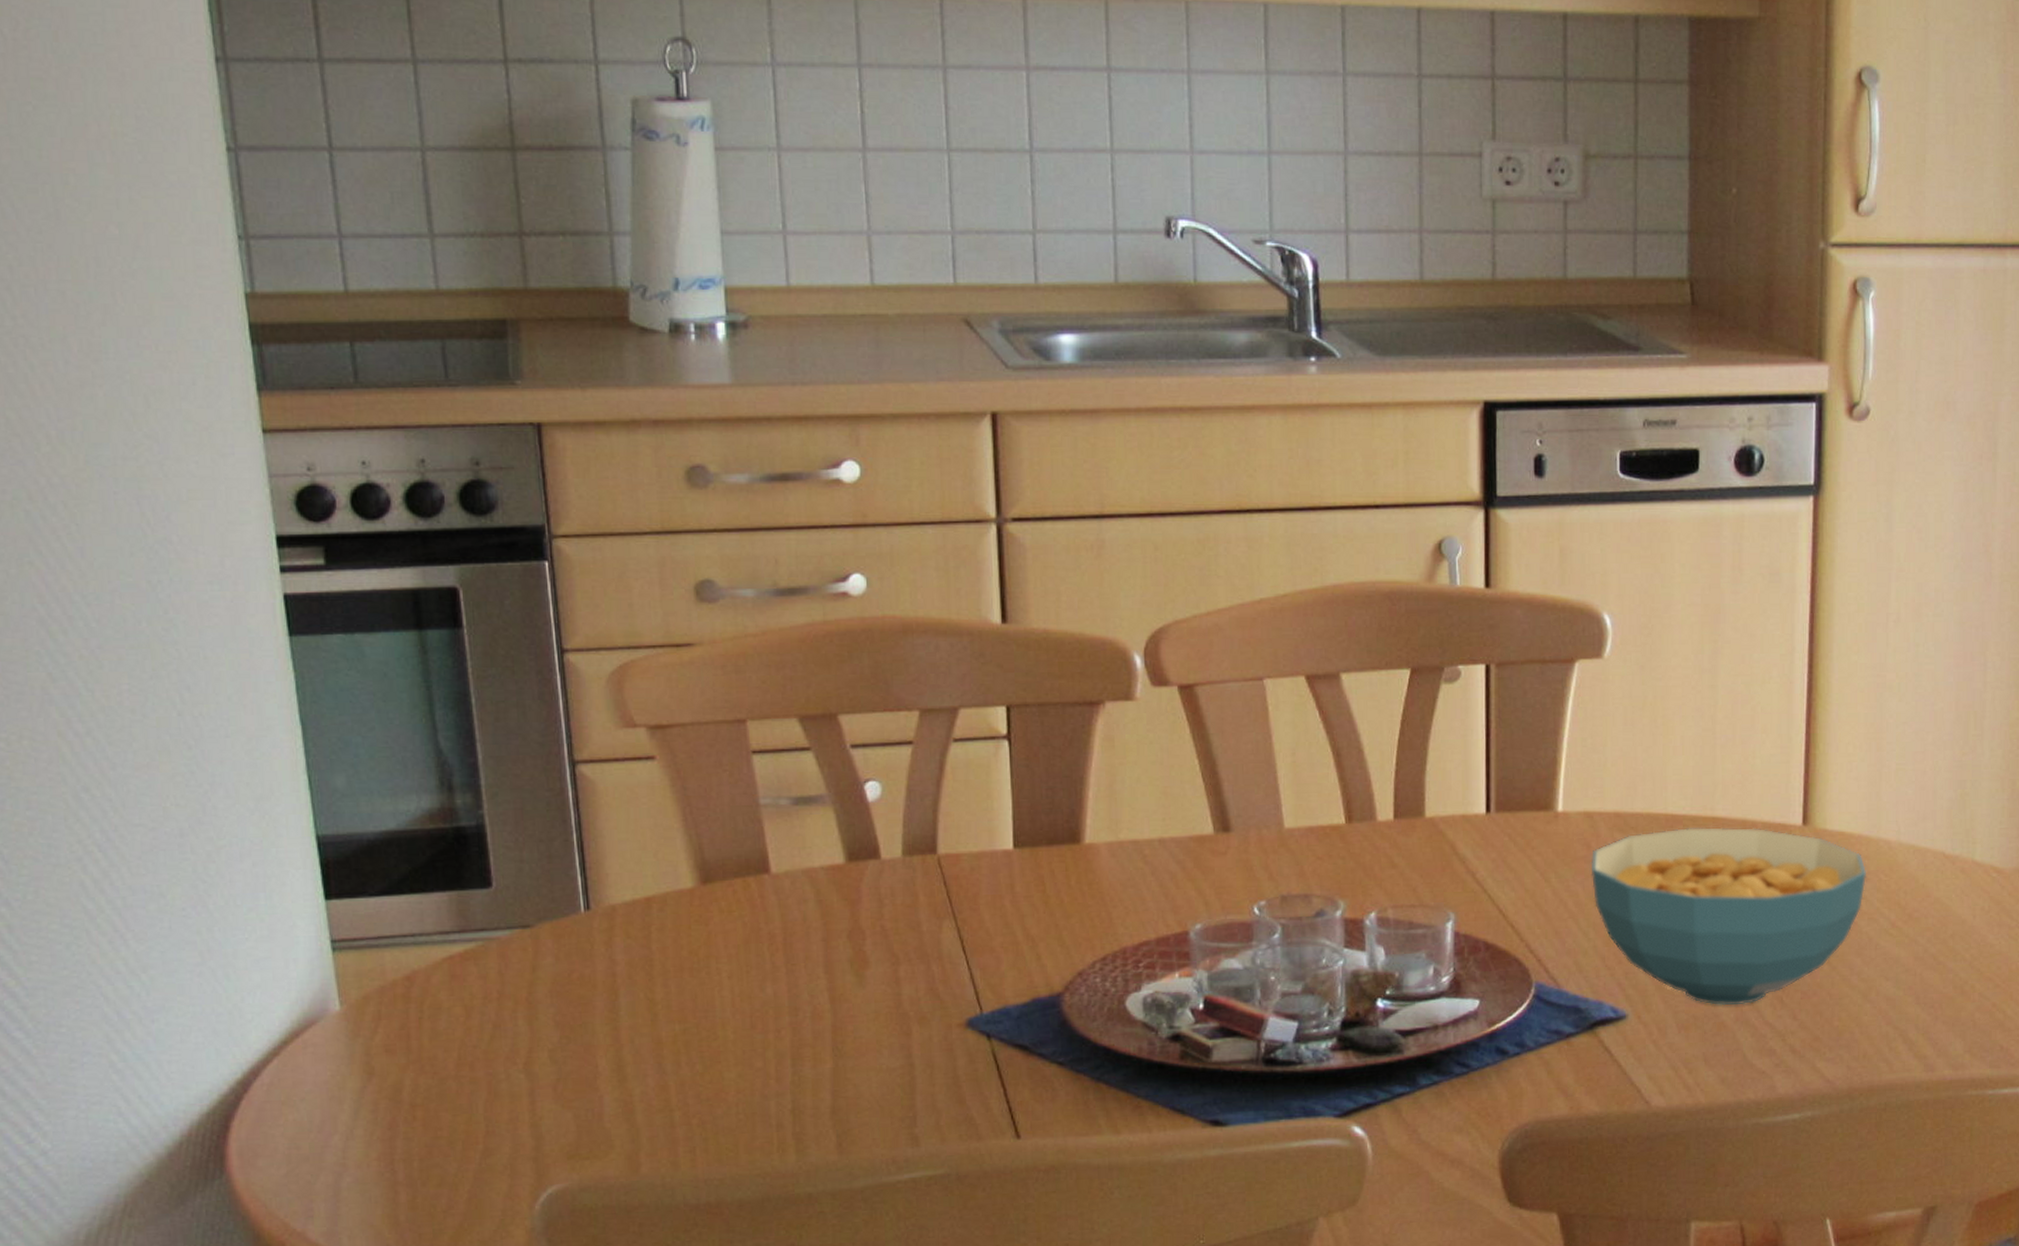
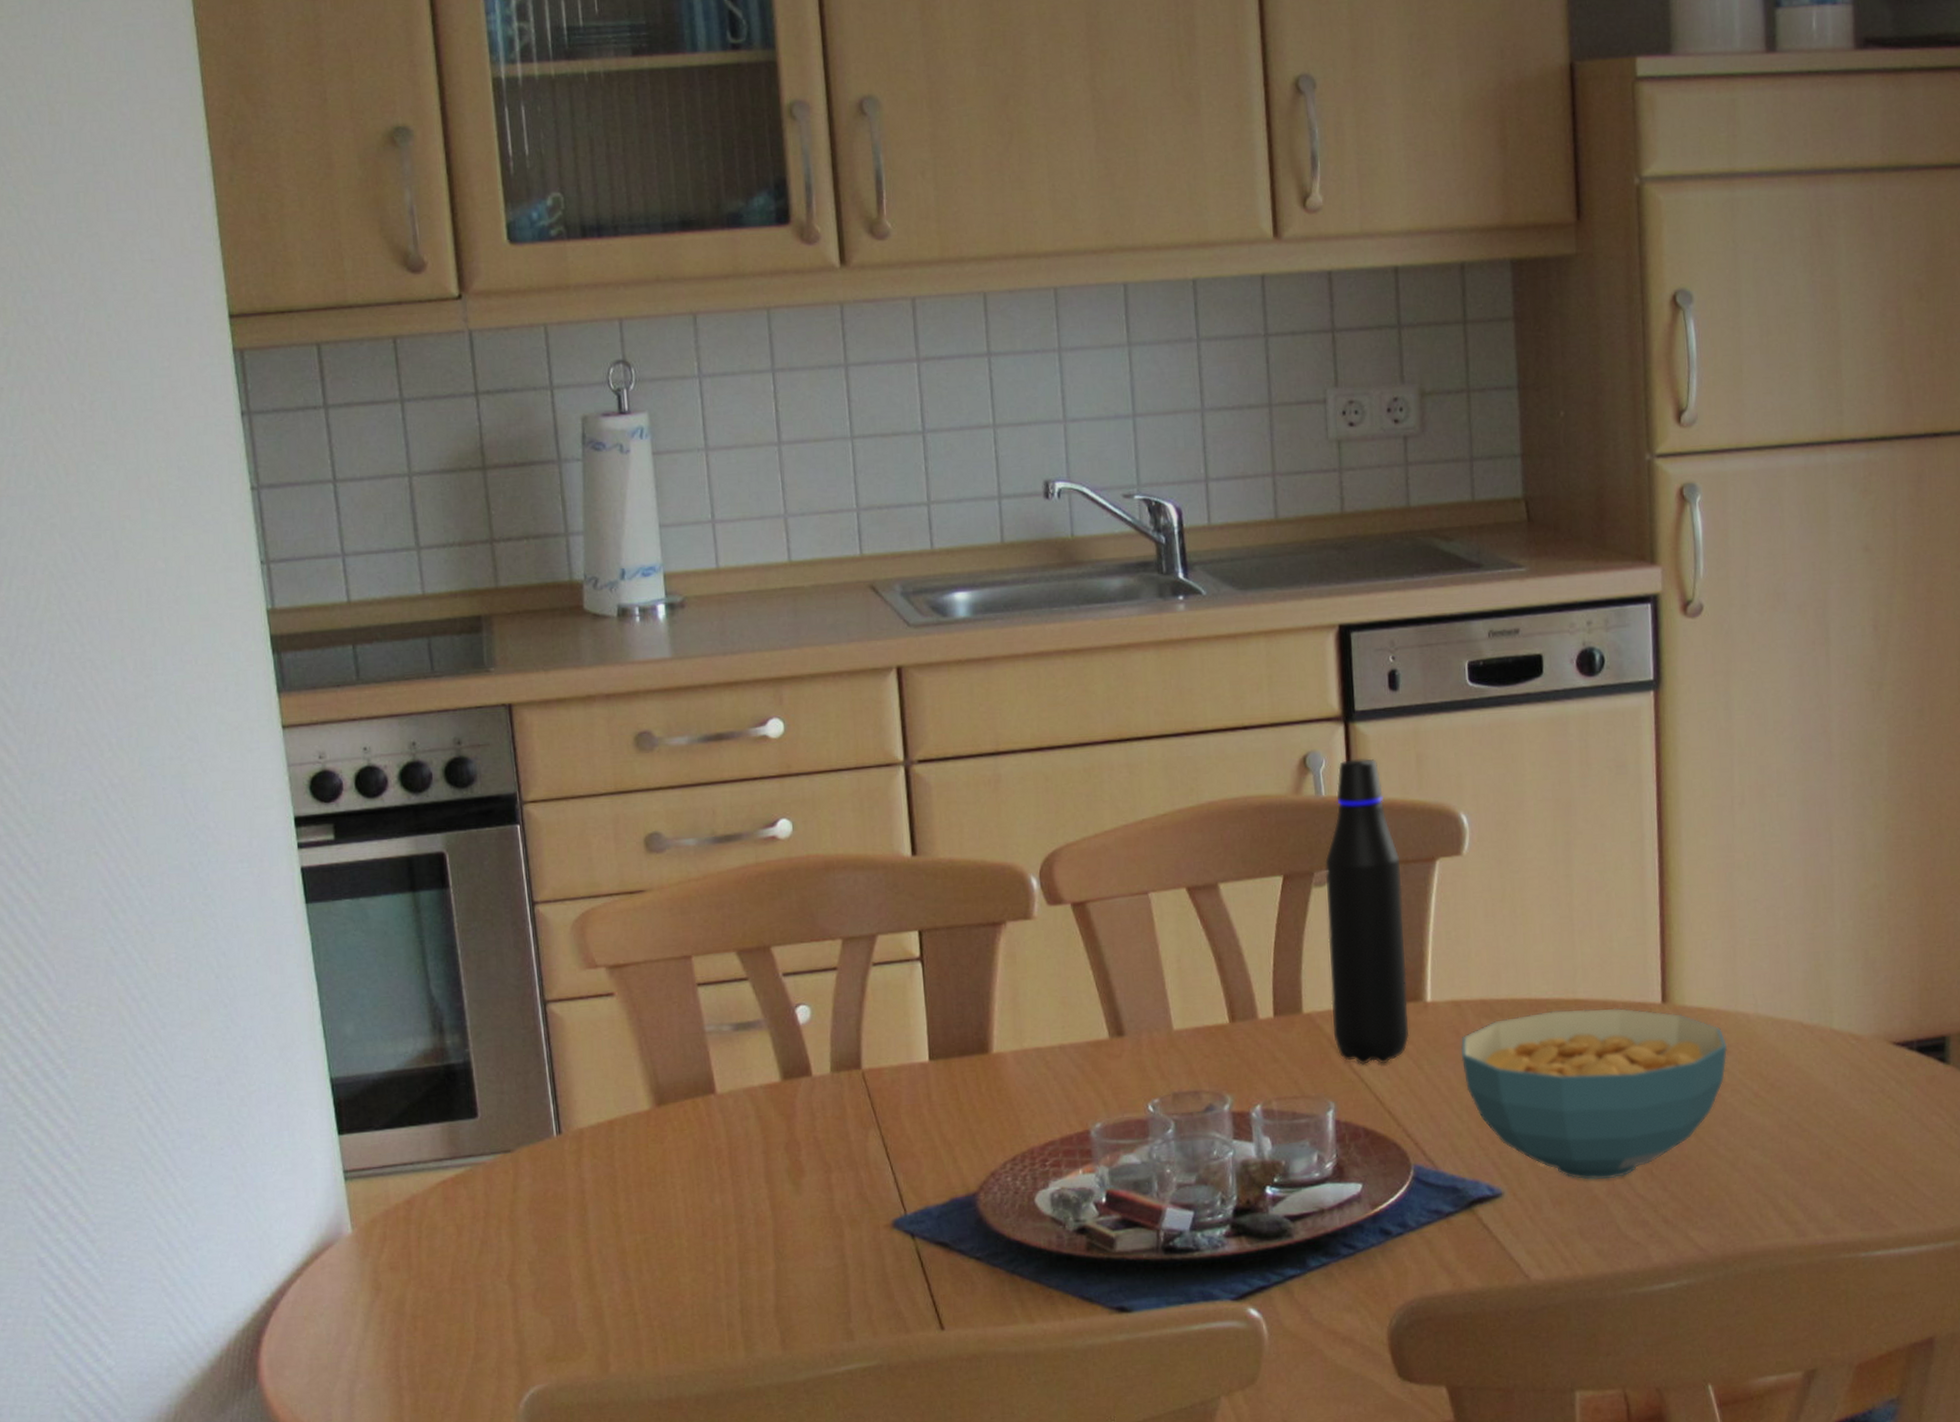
water bottle: none [1456,548,1538,875] -> present [1325,758,1410,1065]

